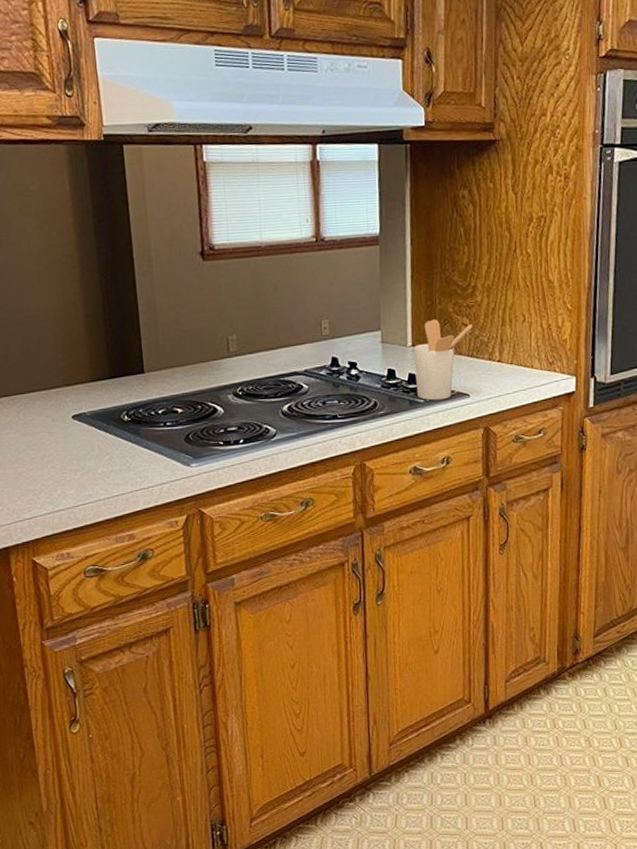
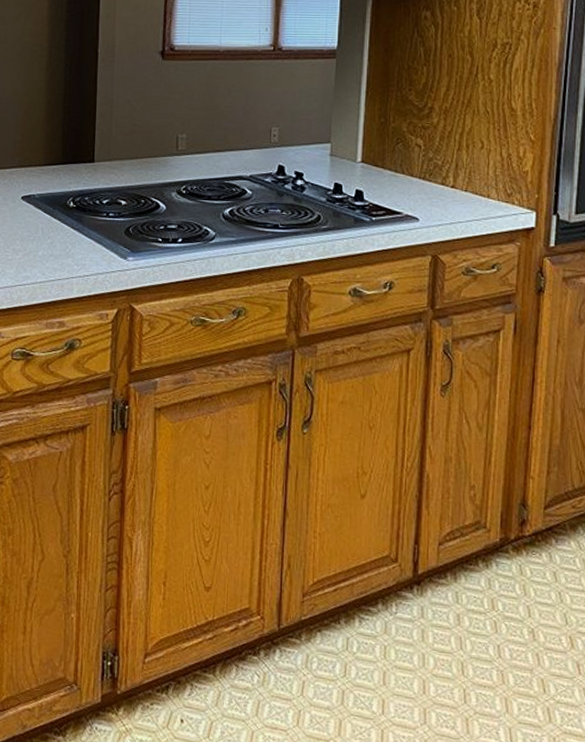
utensil holder: present [414,319,472,401] -> none [362,137,426,221]

